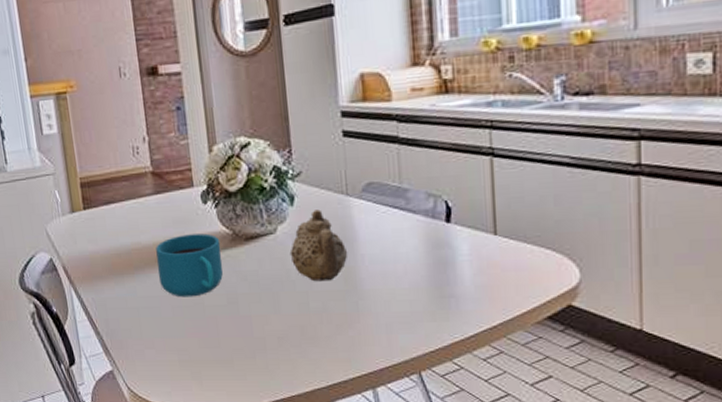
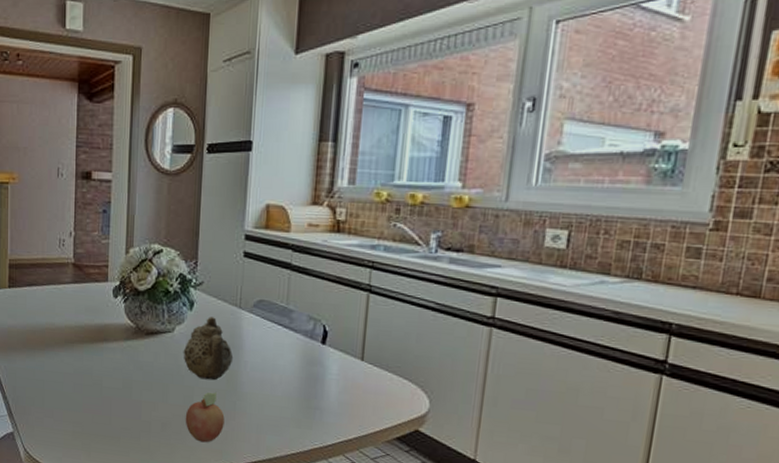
cup: present [156,233,223,298] -> none [66,322,124,378]
fruit: none [302,294,349,353] -> present [185,392,225,443]

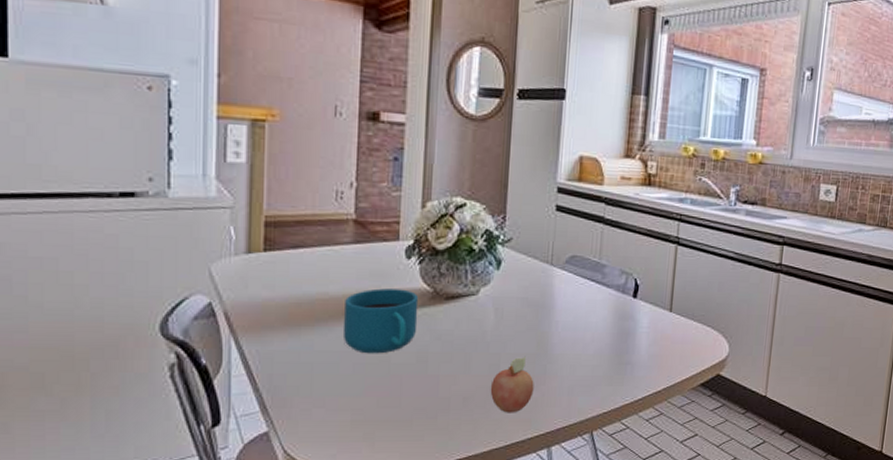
cup: none [66,322,124,378] -> present [344,288,419,354]
teapot: present [183,317,234,381] -> none [488,276,544,345]

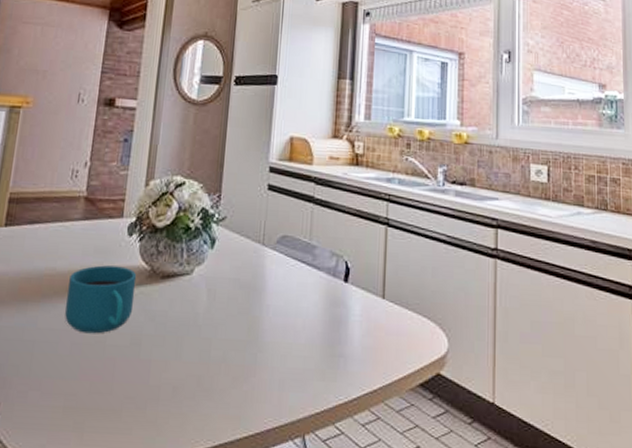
fruit: present [490,357,534,413] -> none [200,343,244,408]

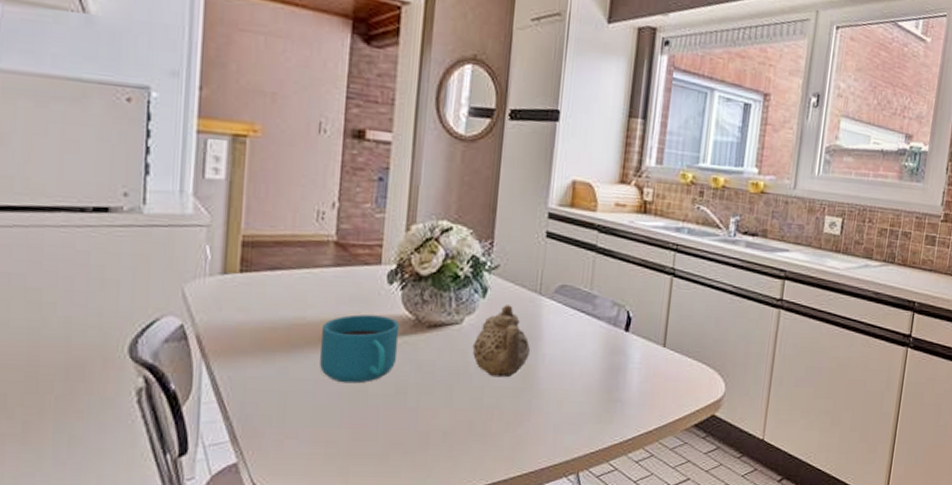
teapot: none [201,255,256,330] -> present [472,305,531,378]

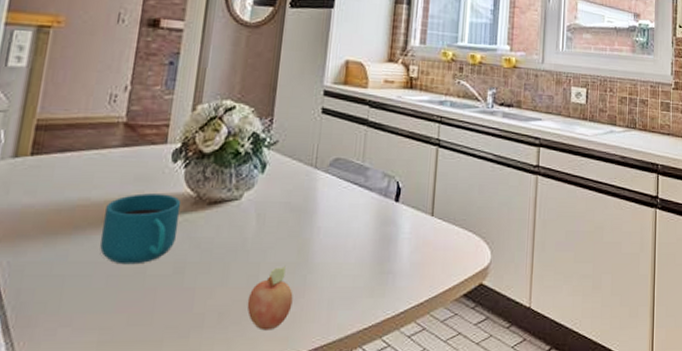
fruit: none [471,391,518,451] -> present [247,267,293,331]
teapot: present [472,305,531,378] -> none [250,179,306,253]

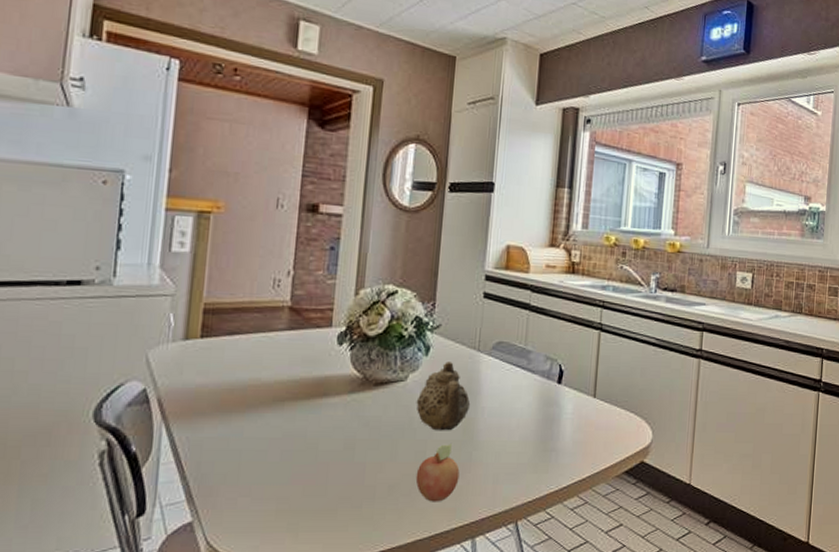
cup: present [100,193,181,265] -> none [273,374,349,441]
teapot: none [250,179,306,253] -> present [416,362,471,431]

